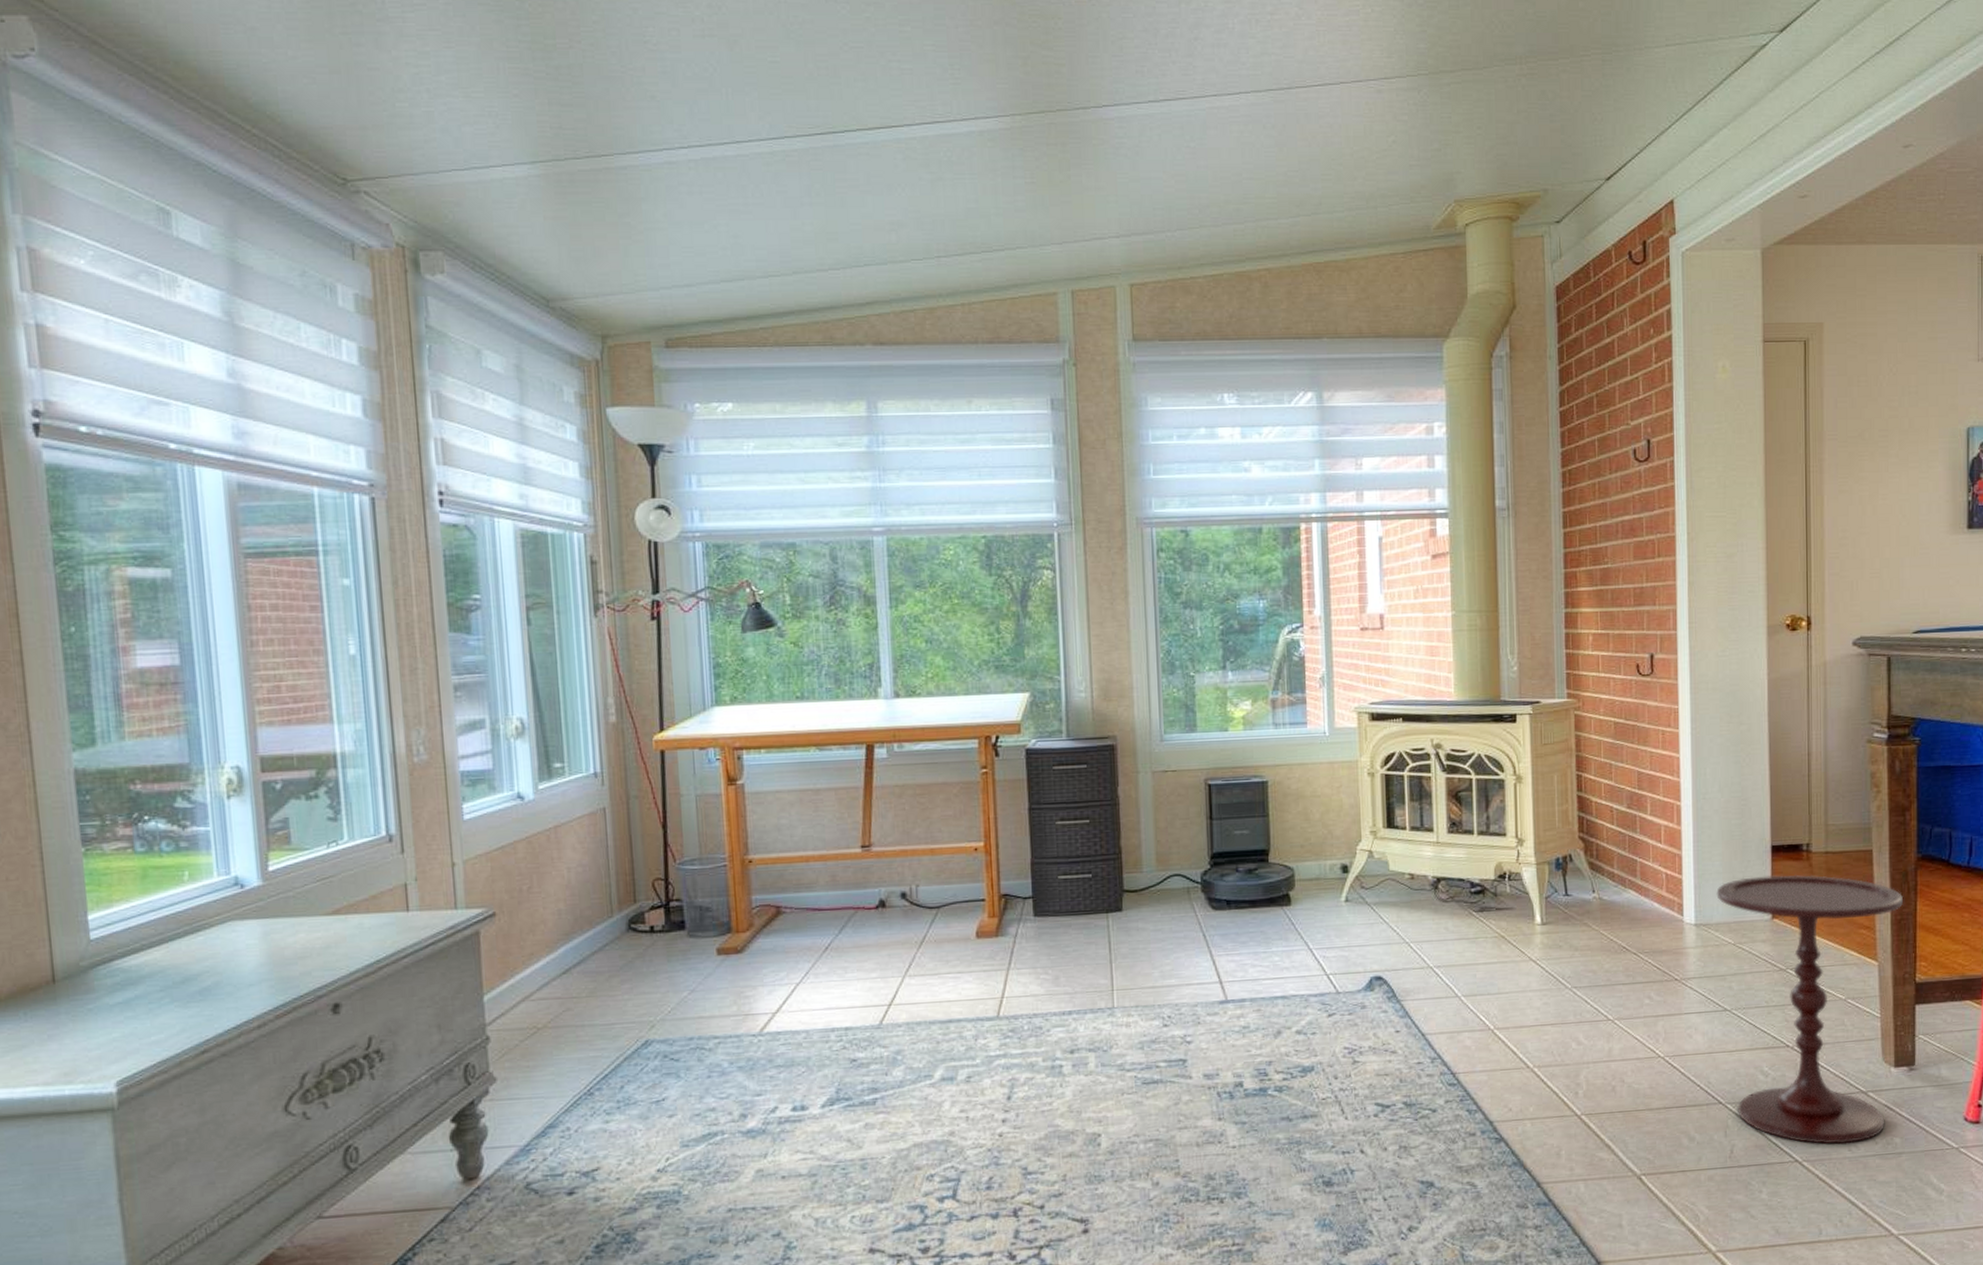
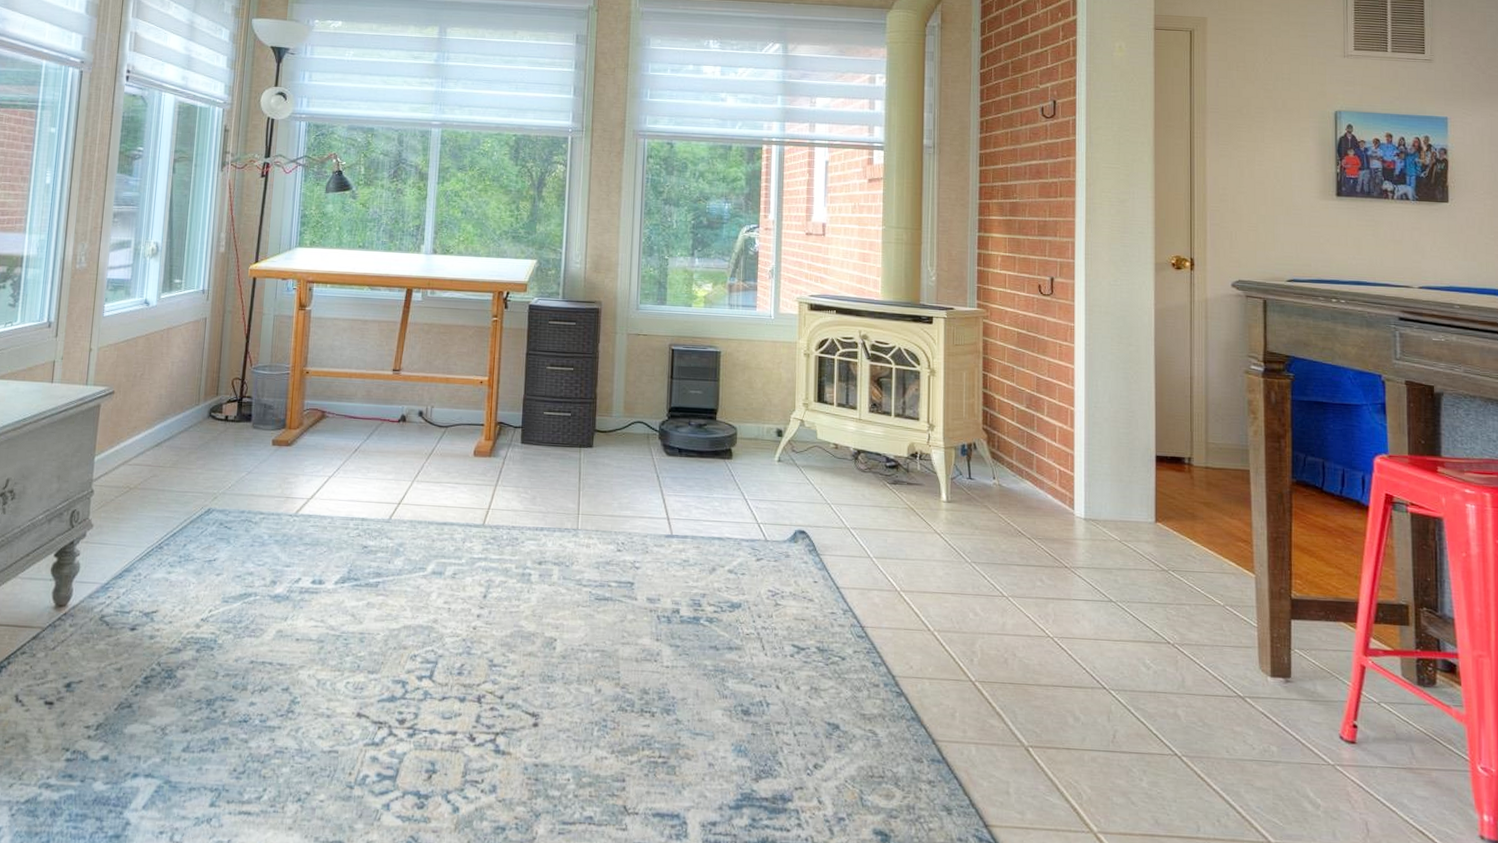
side table: present [1716,874,1903,1145] -> none [1105,481,1278,746]

